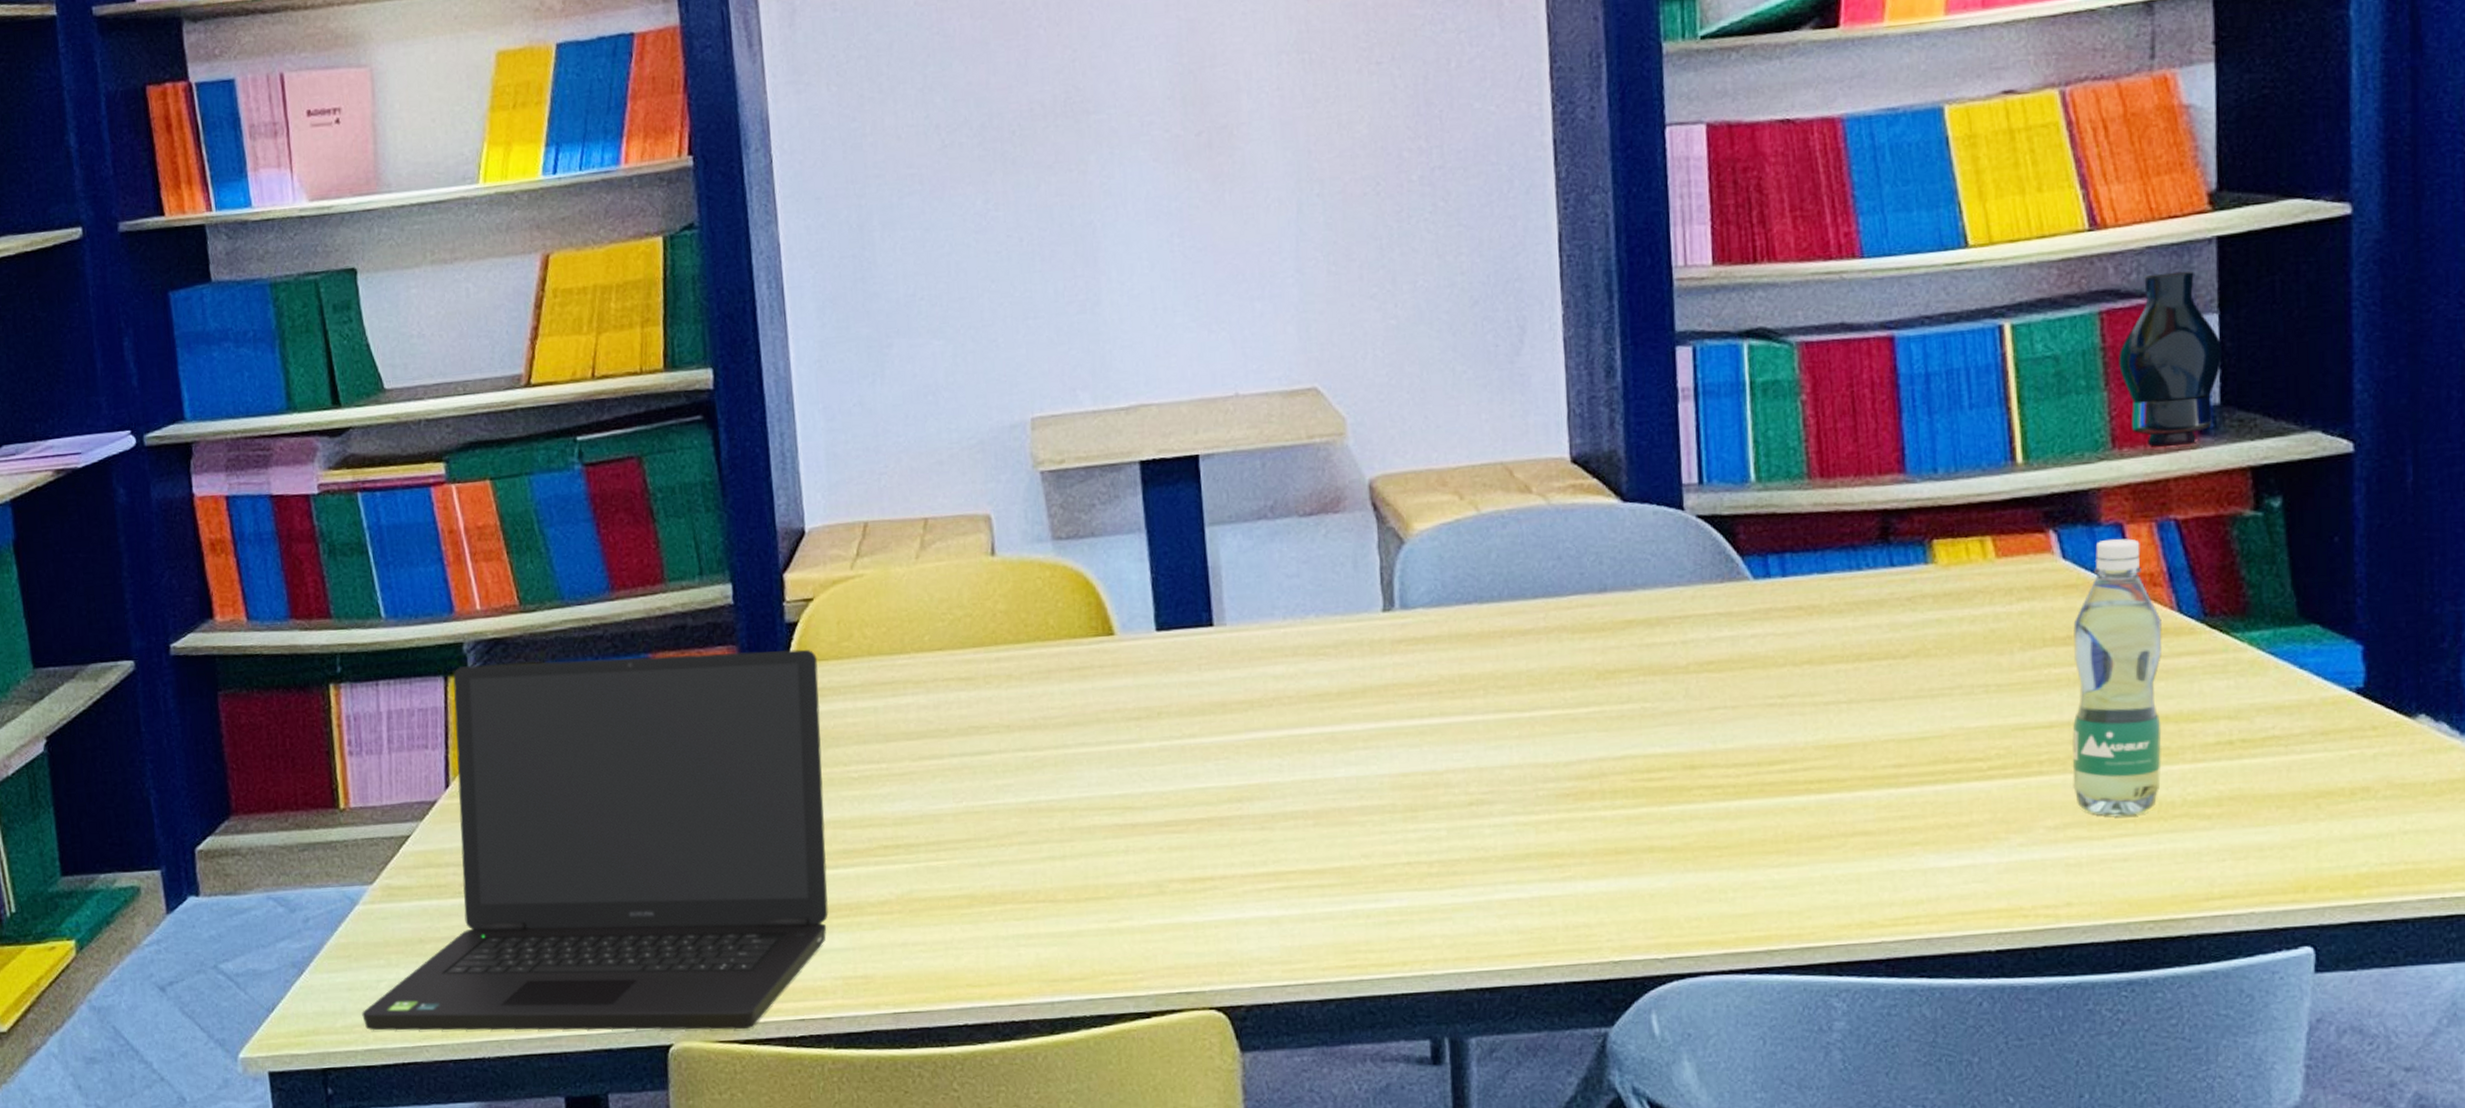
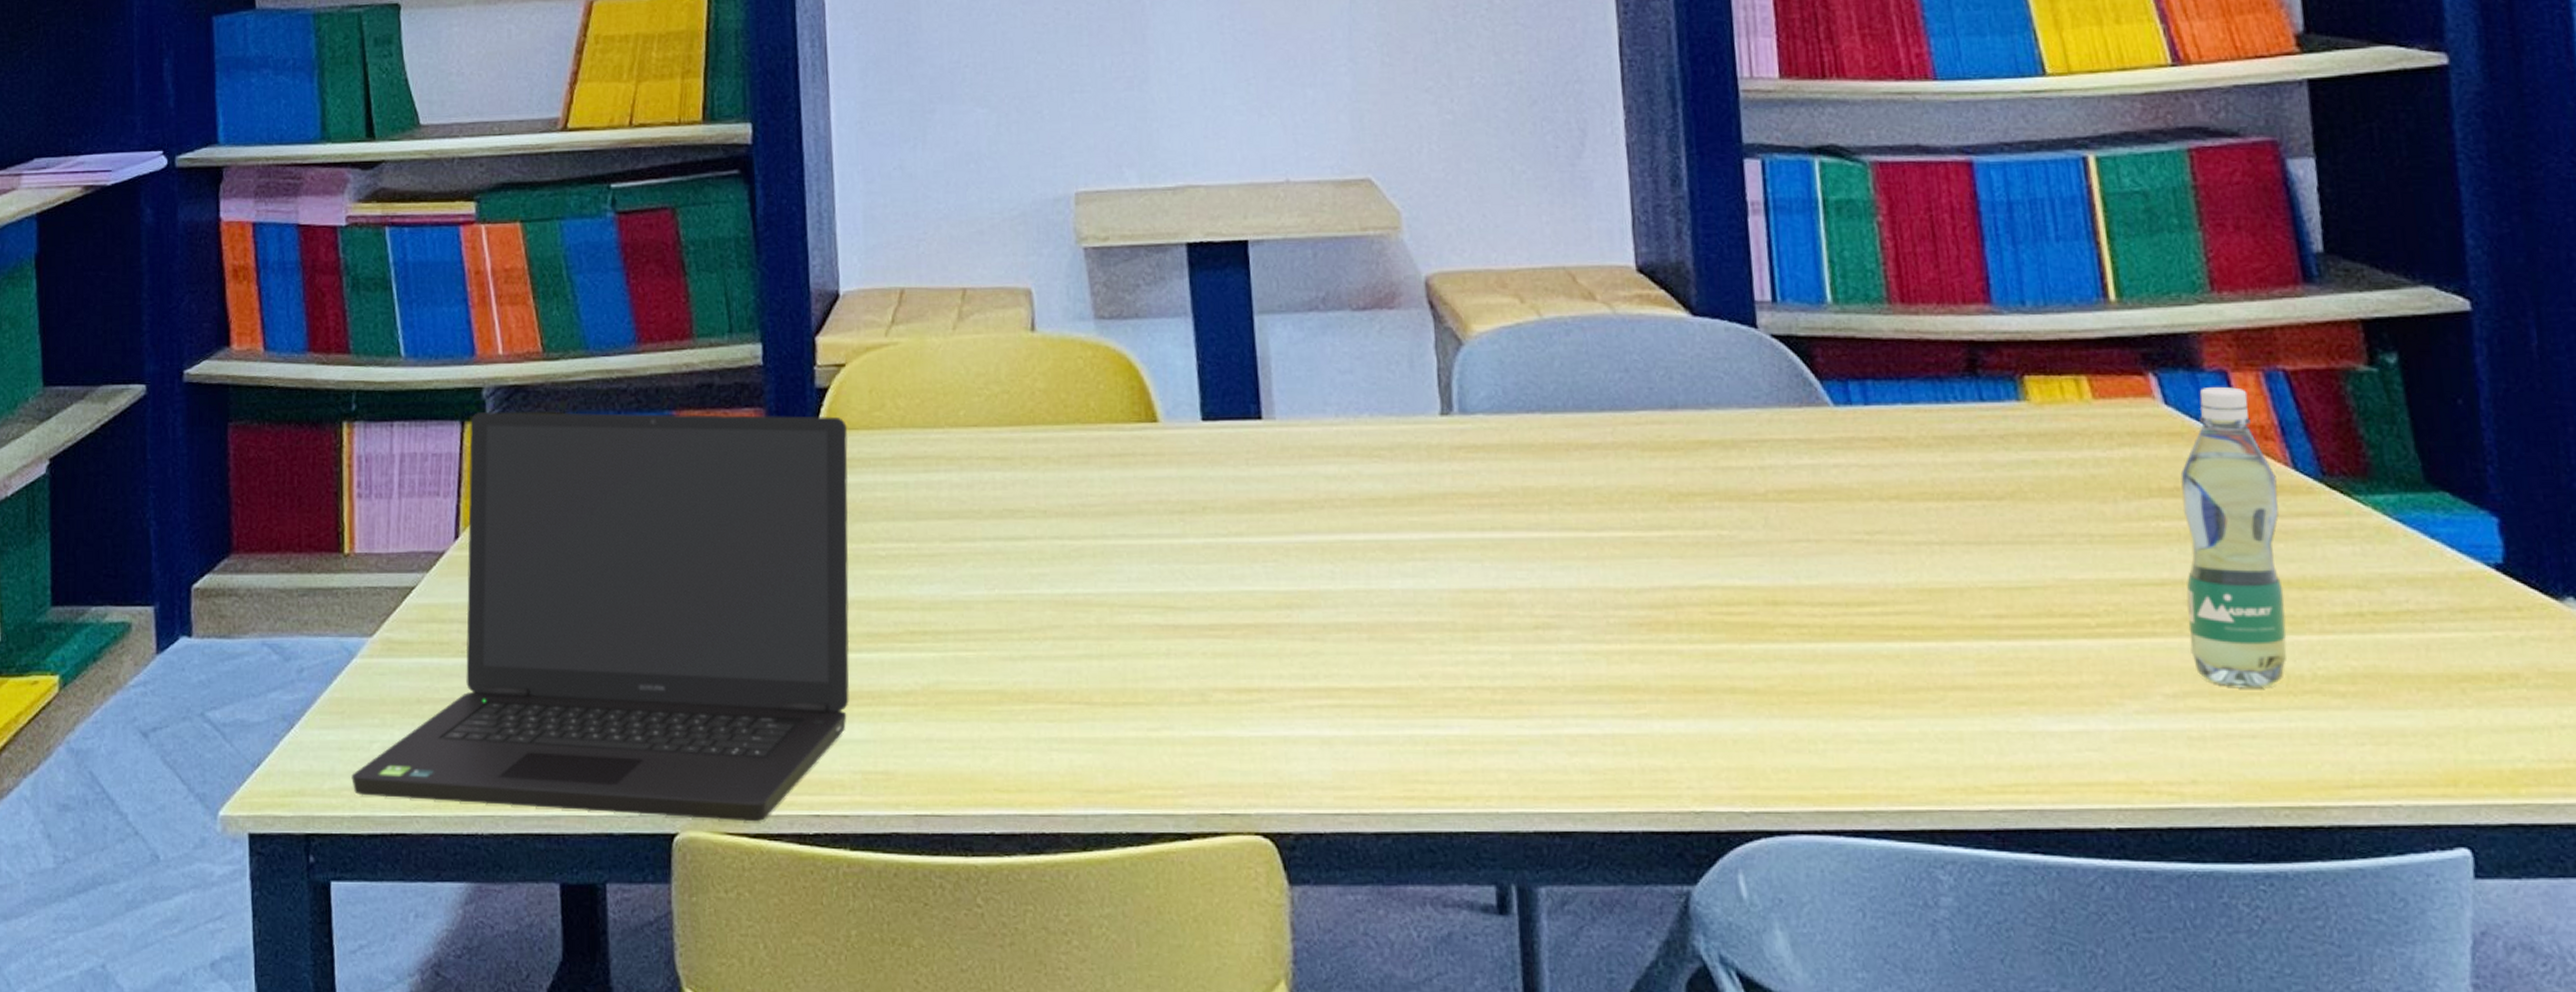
vase: present [2118,271,2223,447] -> none [2211,112,2323,292]

